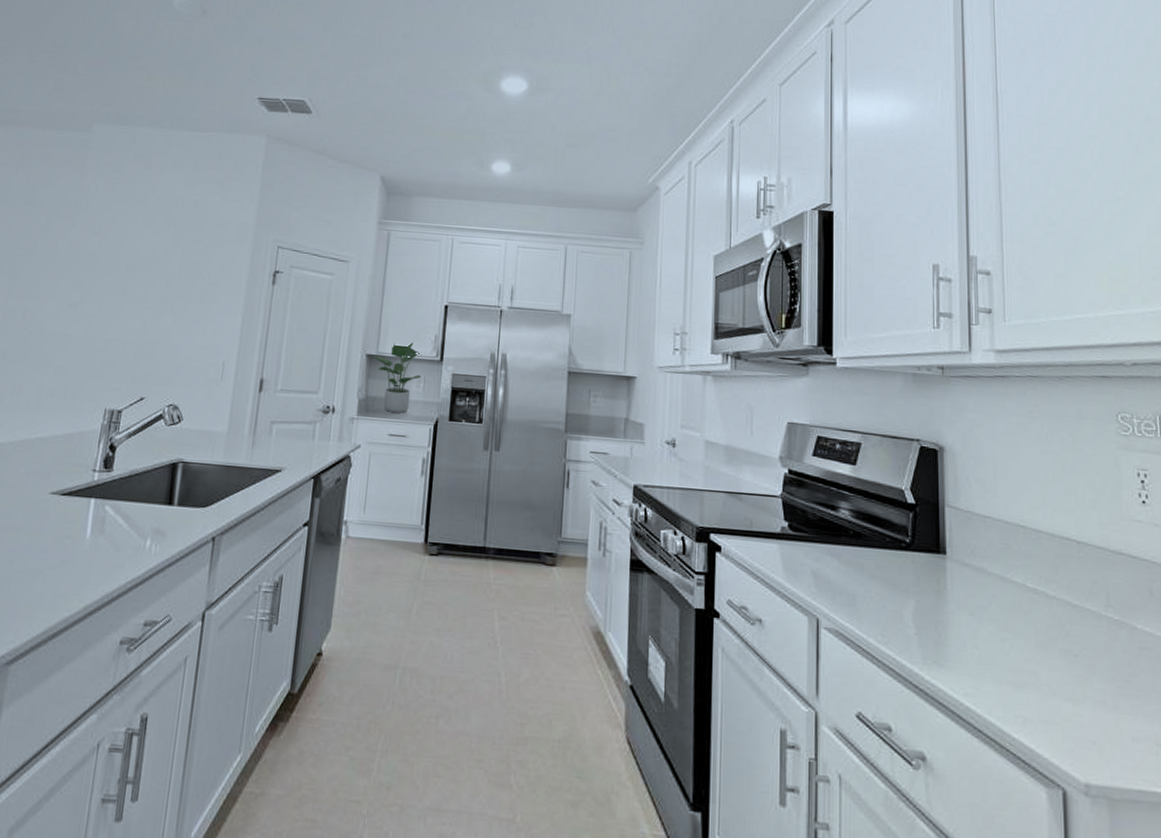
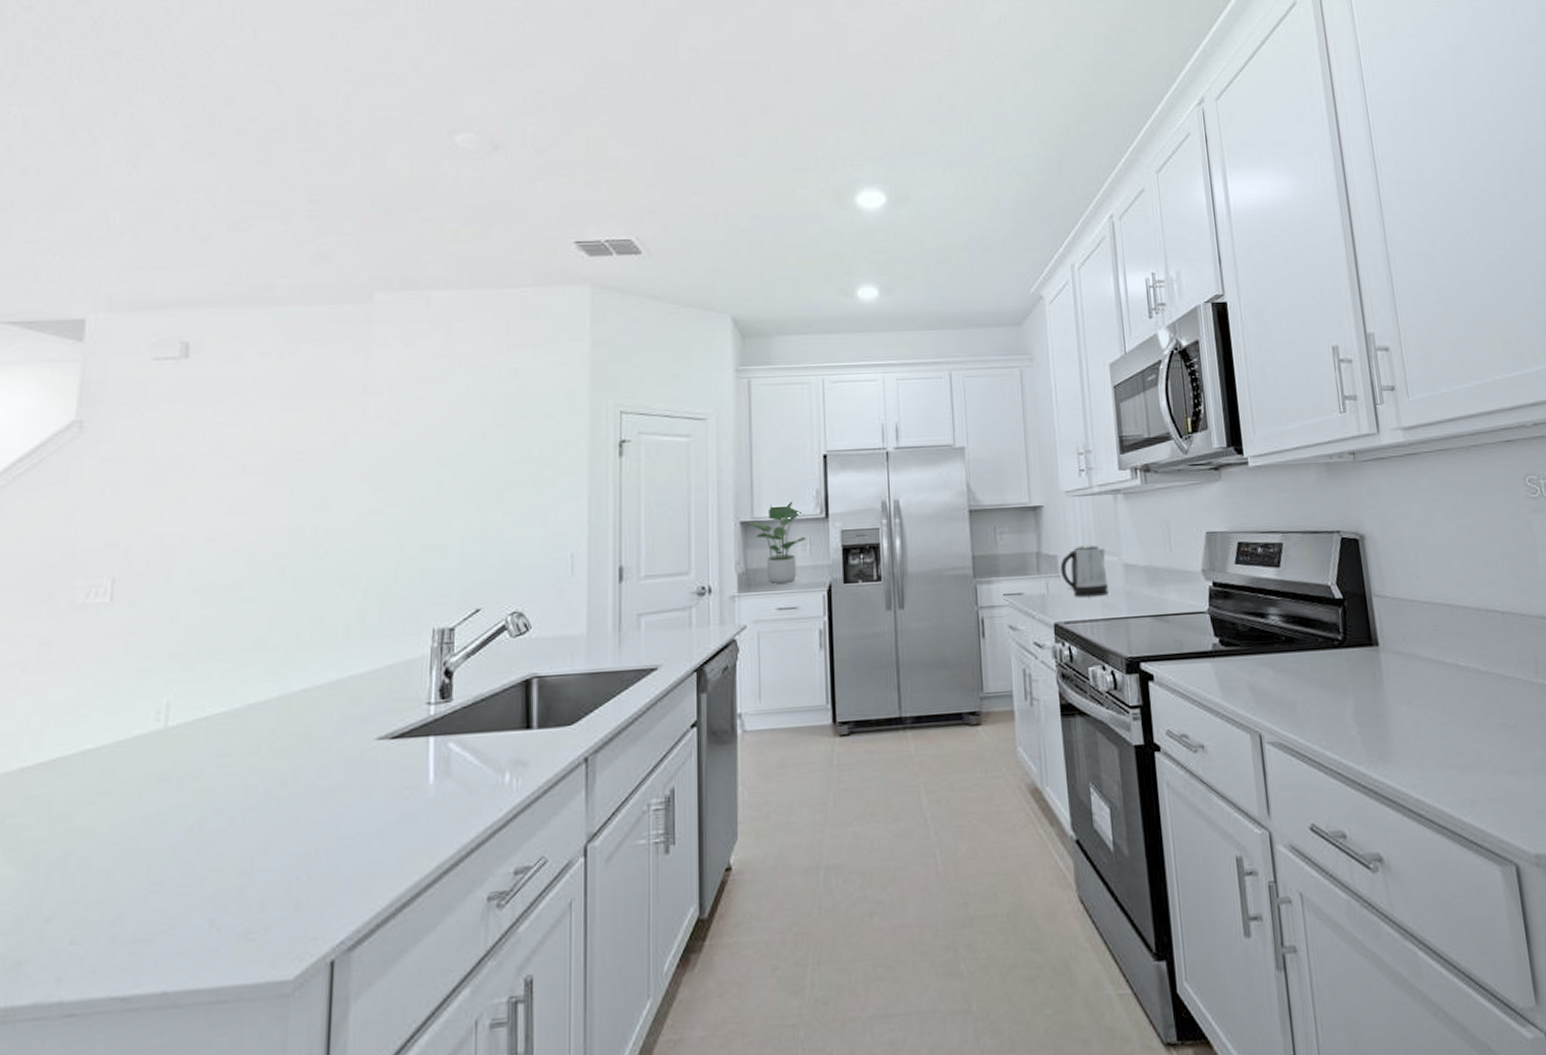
kettle: none [645,417,689,468] -> present [1060,545,1109,598]

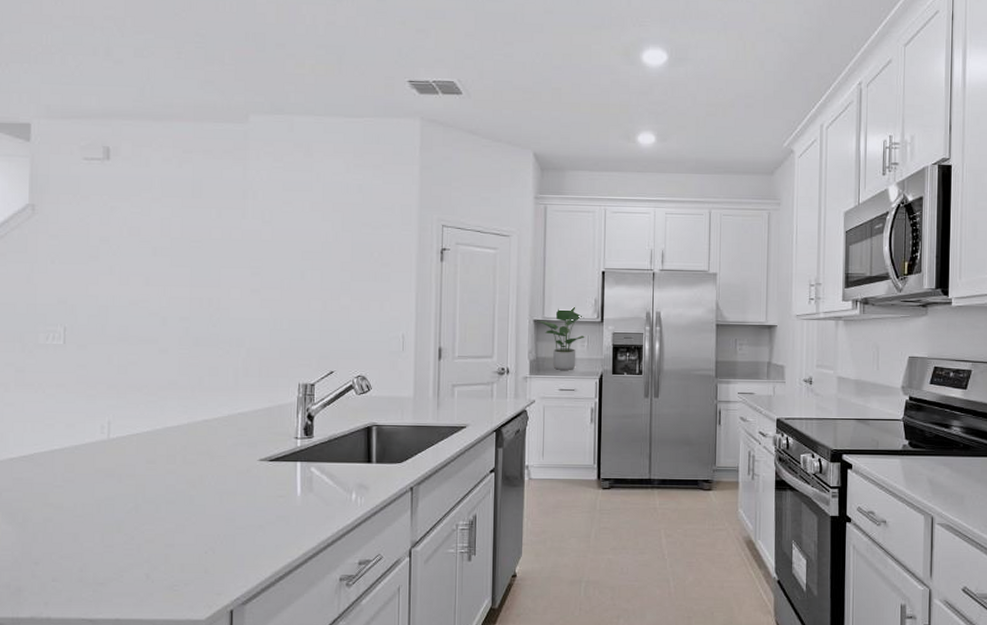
kettle: present [1060,545,1109,598] -> none [786,359,824,401]

